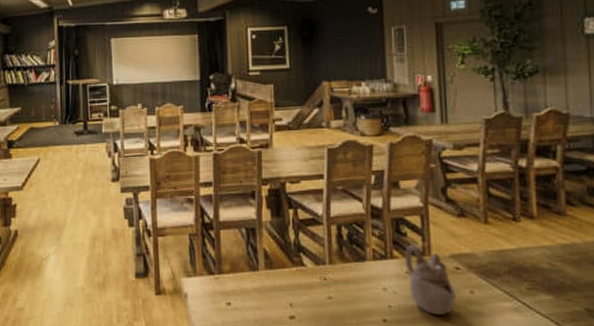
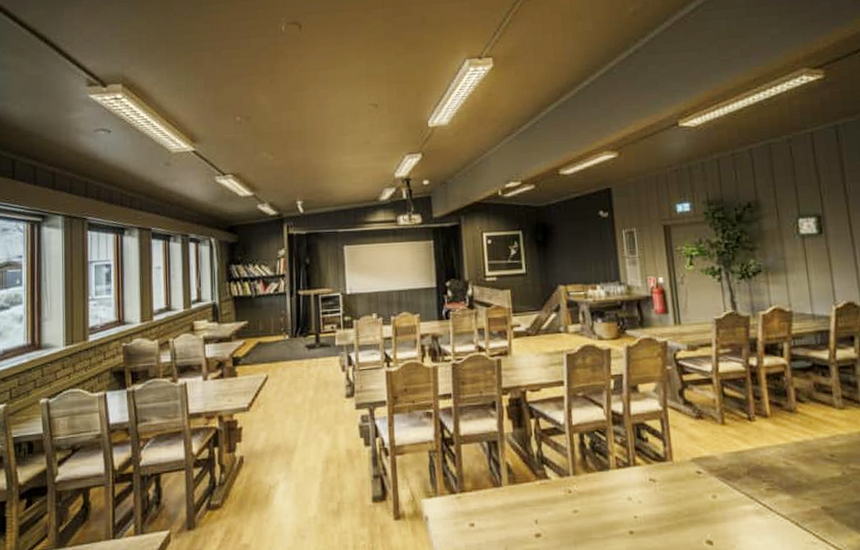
teapot: present [404,244,456,315] -> none [647,449,700,523]

